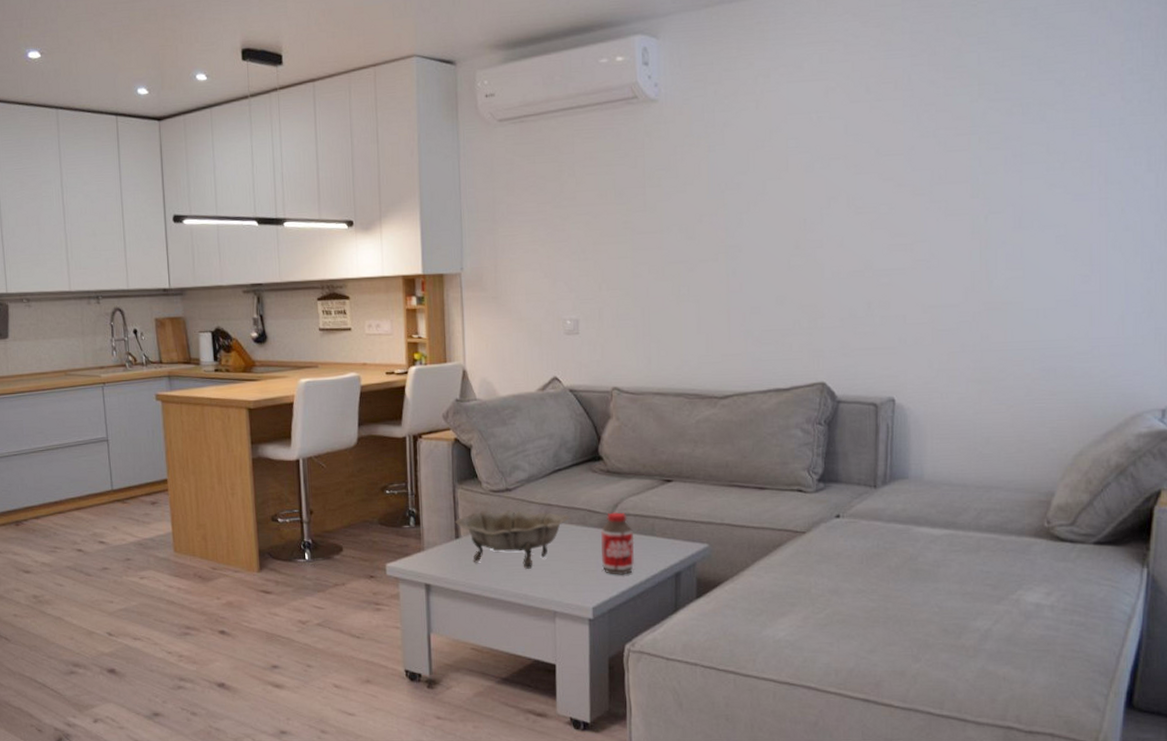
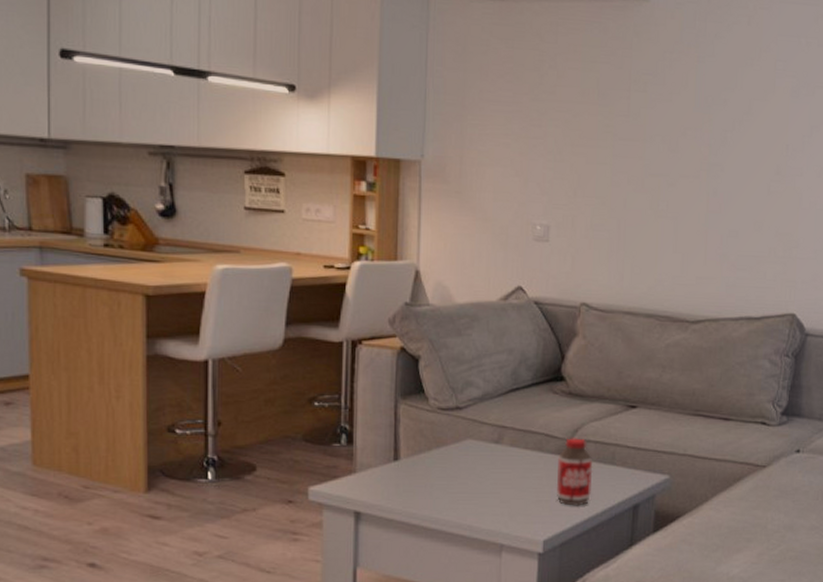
decorative bowl: present [454,510,570,569] -> none [394,431,526,497]

